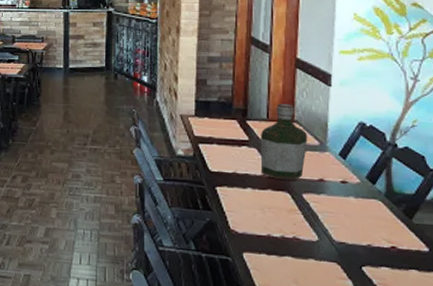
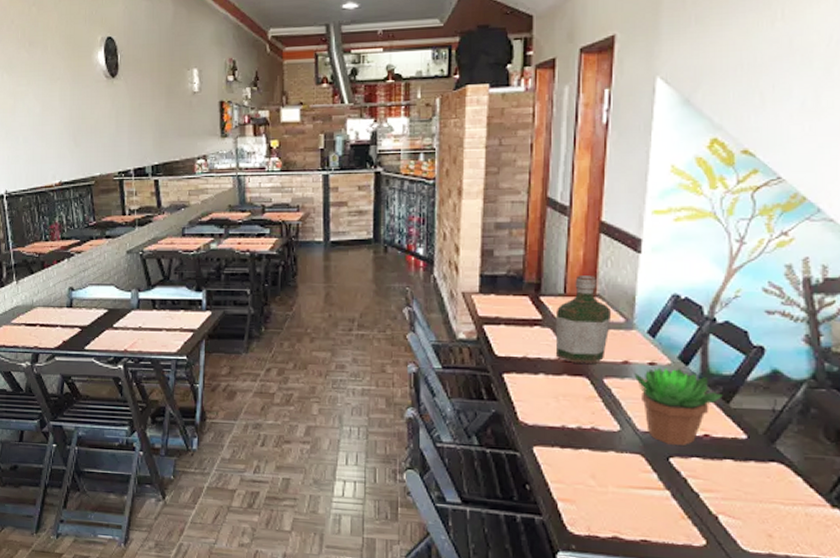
succulent plant: none [328,185,406,256] -> present [634,367,723,445]

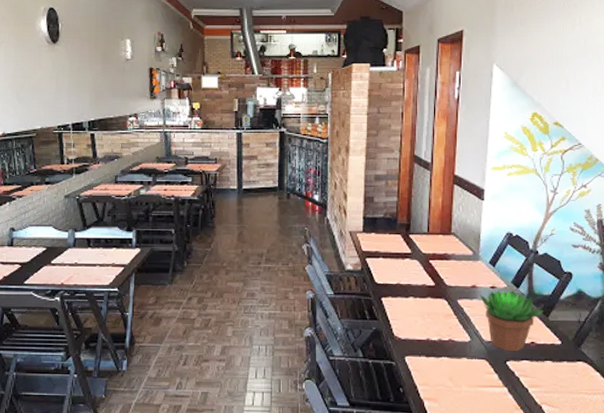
bottle: present [555,275,612,364] -> none [421,218,463,288]

